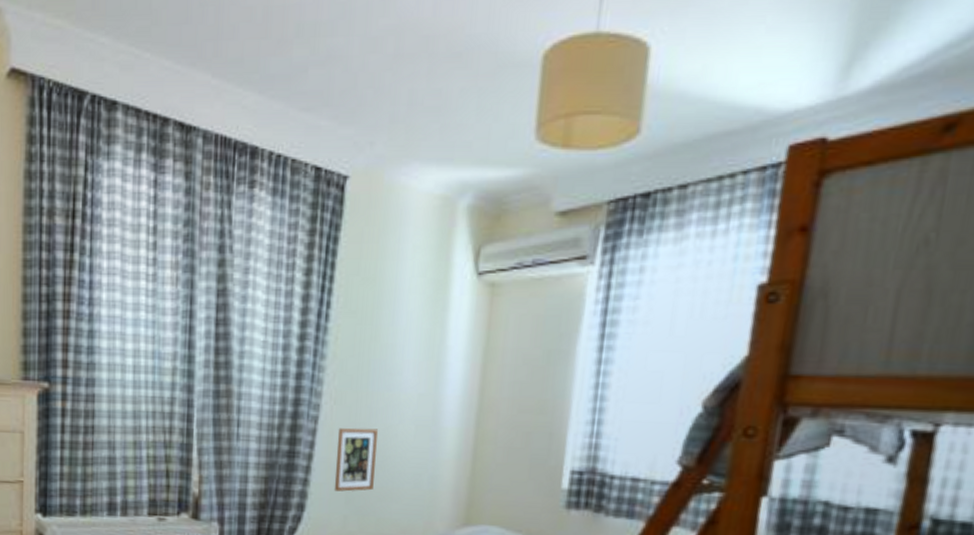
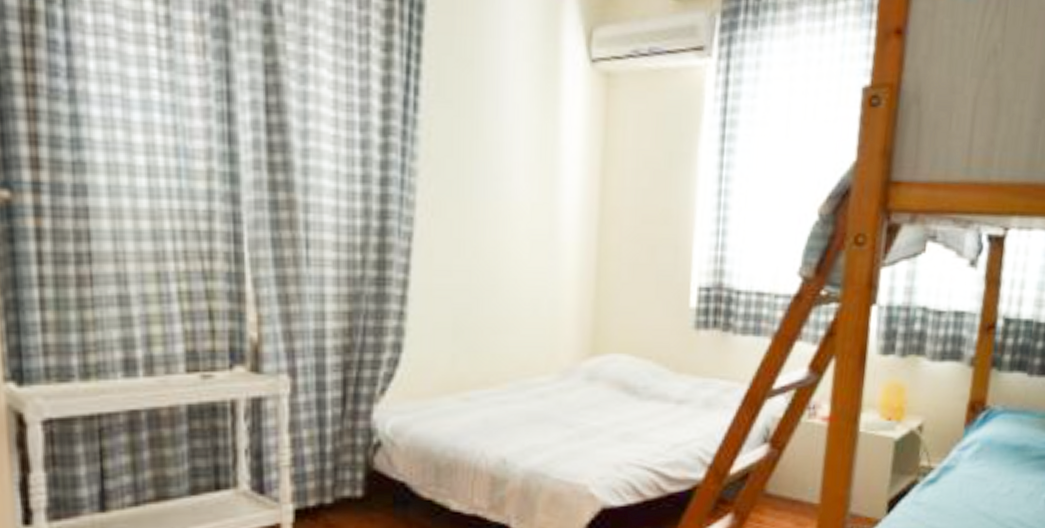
picture frame: present [334,428,379,492] -> none [437,245,488,325]

